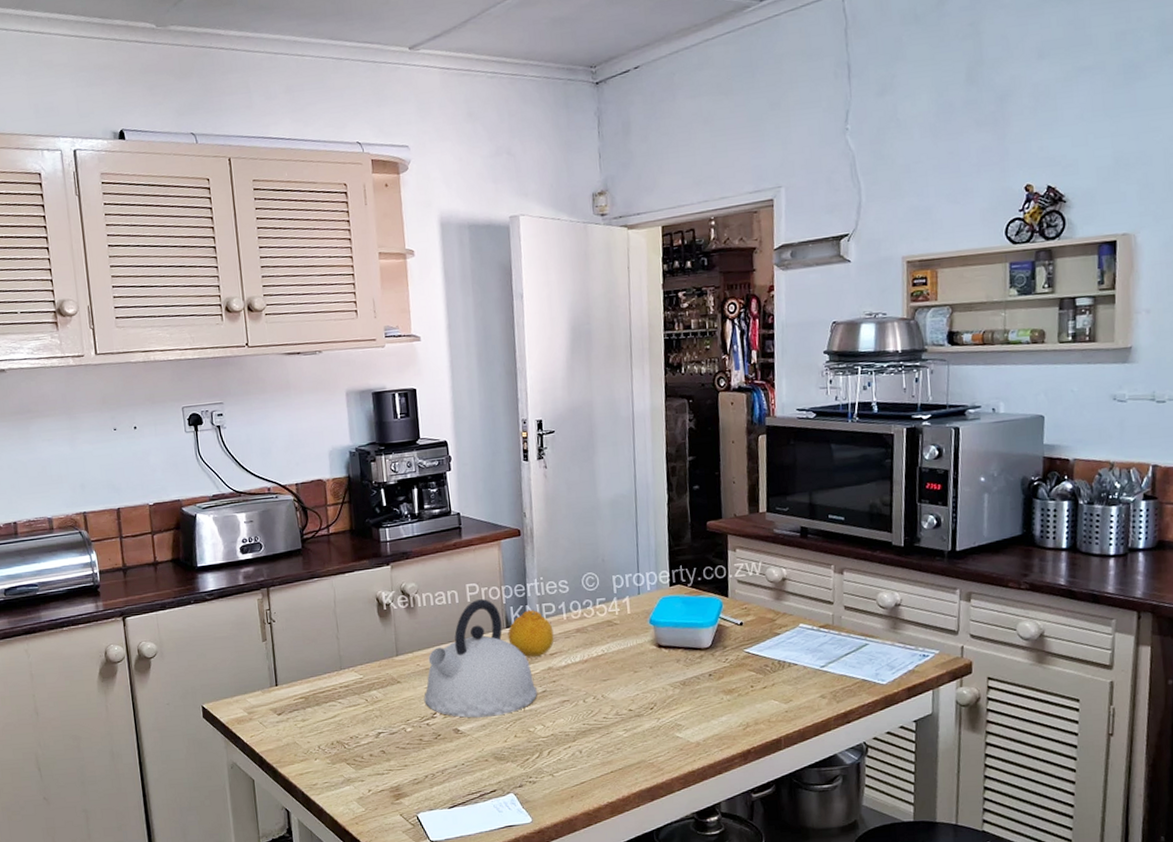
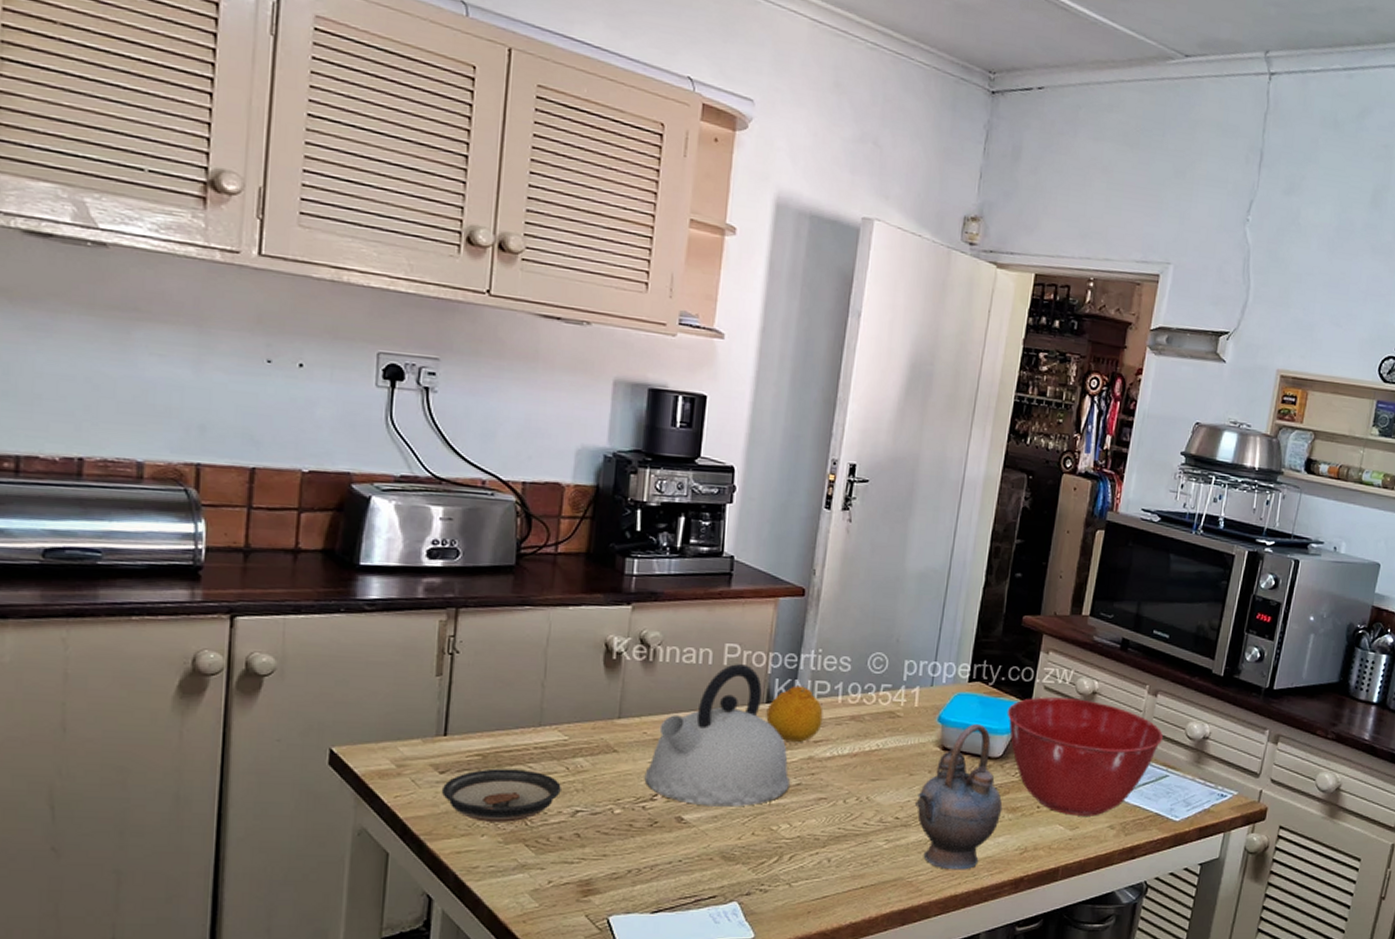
saucer: none [281,705,365,749] -> present [441,768,561,822]
teapot: none [644,621,720,750] -> present [915,724,1003,870]
mixing bowl: none [708,586,857,691] -> present [1006,697,1164,816]

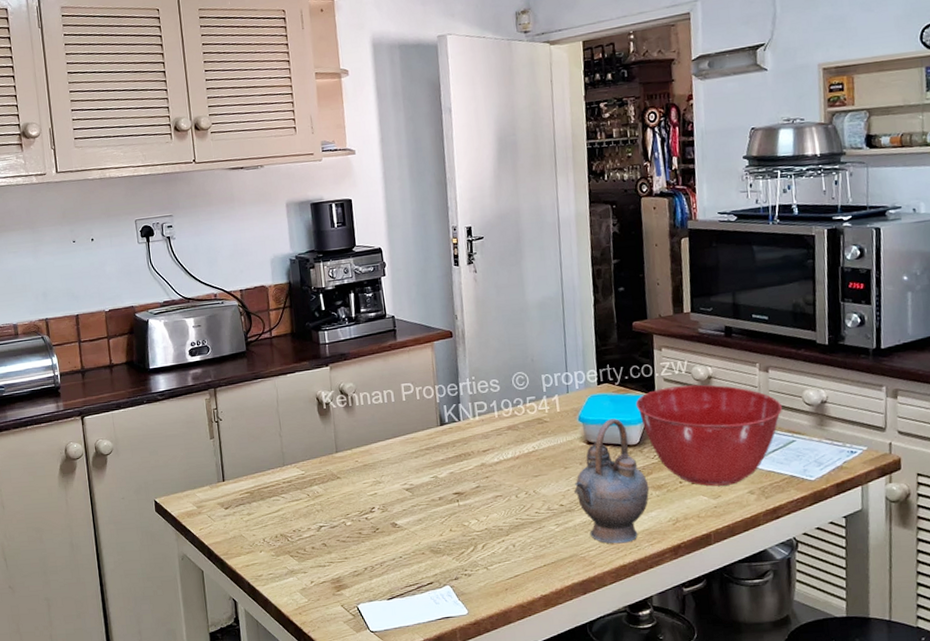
saucer: present [441,768,561,822] -> none [228,499,307,542]
kettle: present [644,664,790,807] -> none [362,398,471,512]
fruit: present [766,685,824,743] -> none [442,408,487,454]

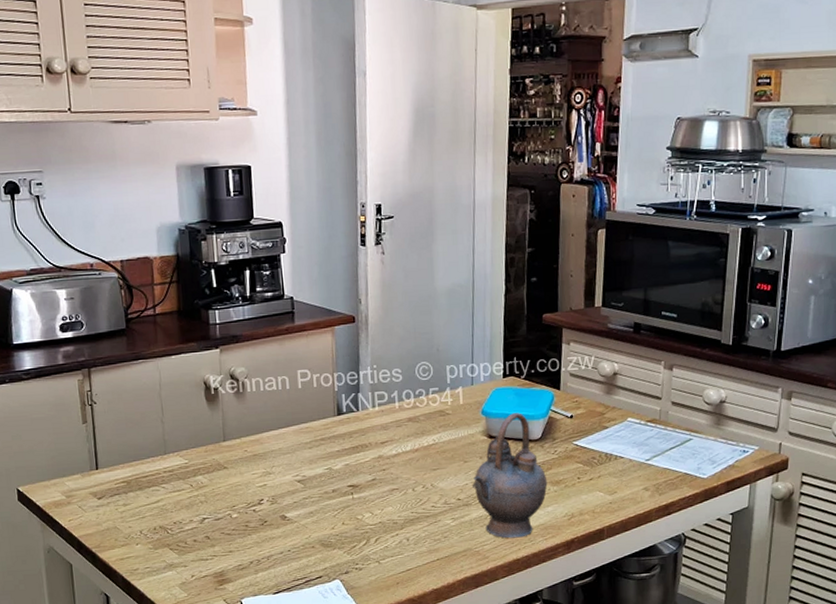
mixing bowl: present [635,384,783,486] -> none [540,380,683,483]

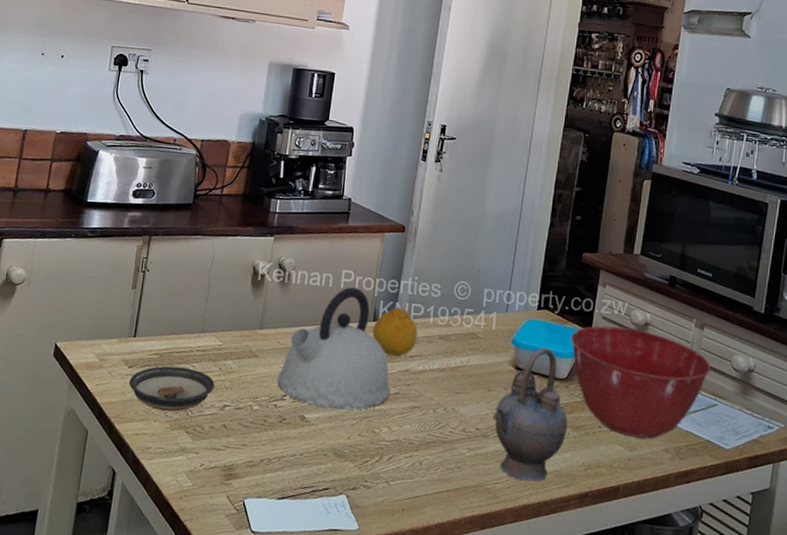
saucer: none [101,490,189,534] -> present [128,366,215,412]
kettle: none [251,386,366,505] -> present [277,287,390,410]
fruit: none [339,398,386,446] -> present [372,307,418,357]
mixing bowl: none [540,380,683,483] -> present [570,325,711,439]

